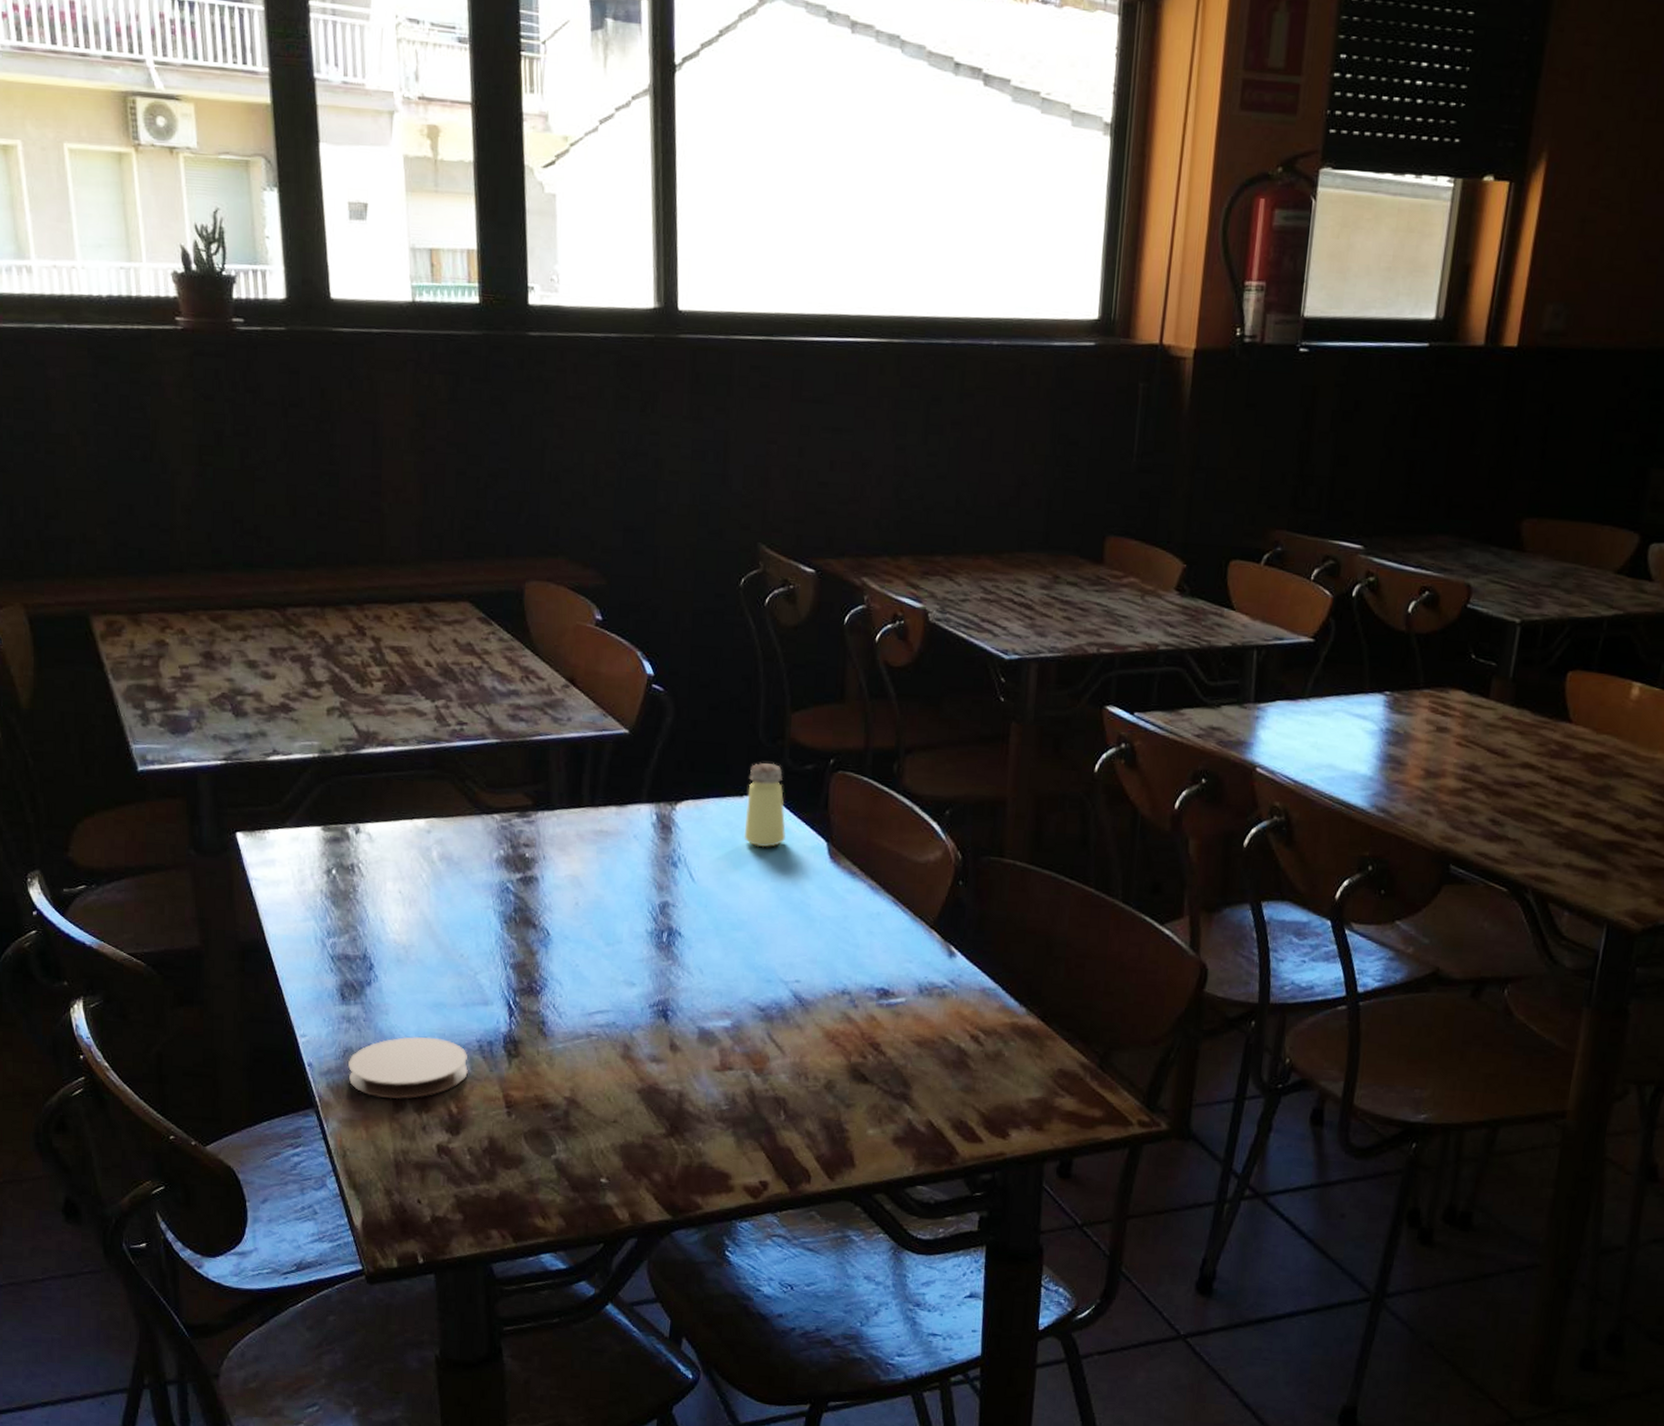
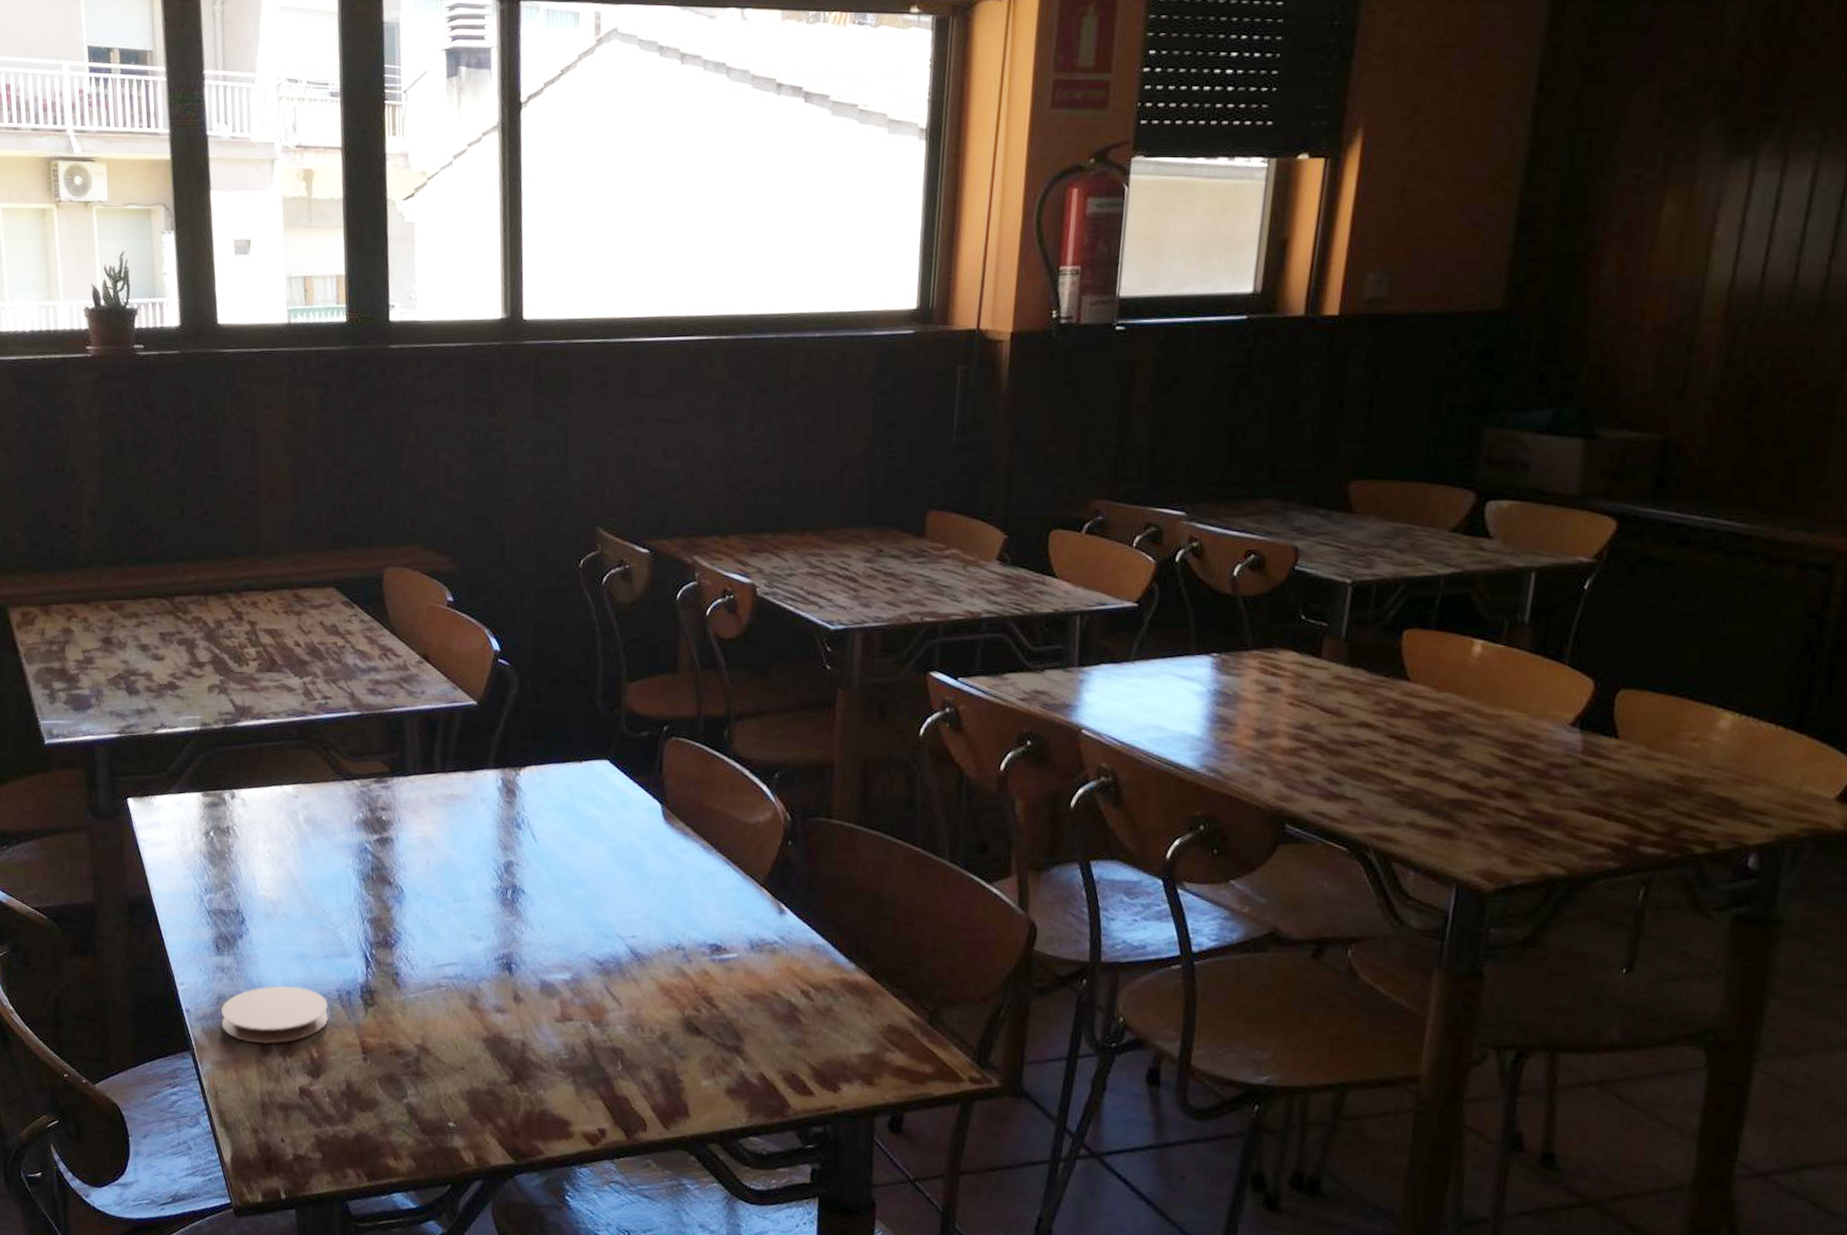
saltshaker: present [743,763,786,848] -> none [583,730,622,810]

